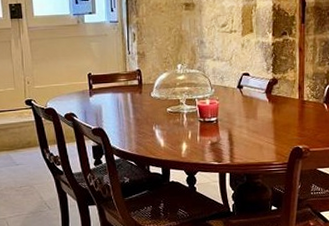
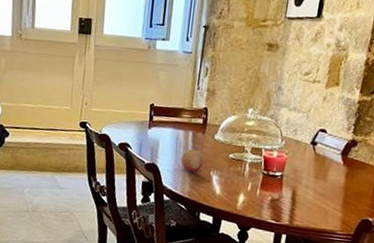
fruit: none [124,109,145,131] -> present [180,149,204,173]

